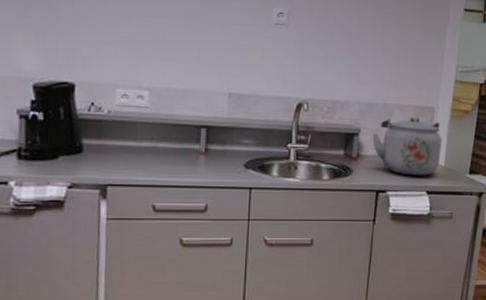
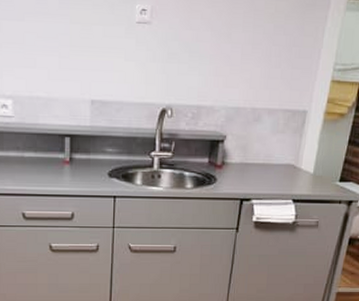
kettle: present [372,117,442,176] -> none [238,121,313,184]

